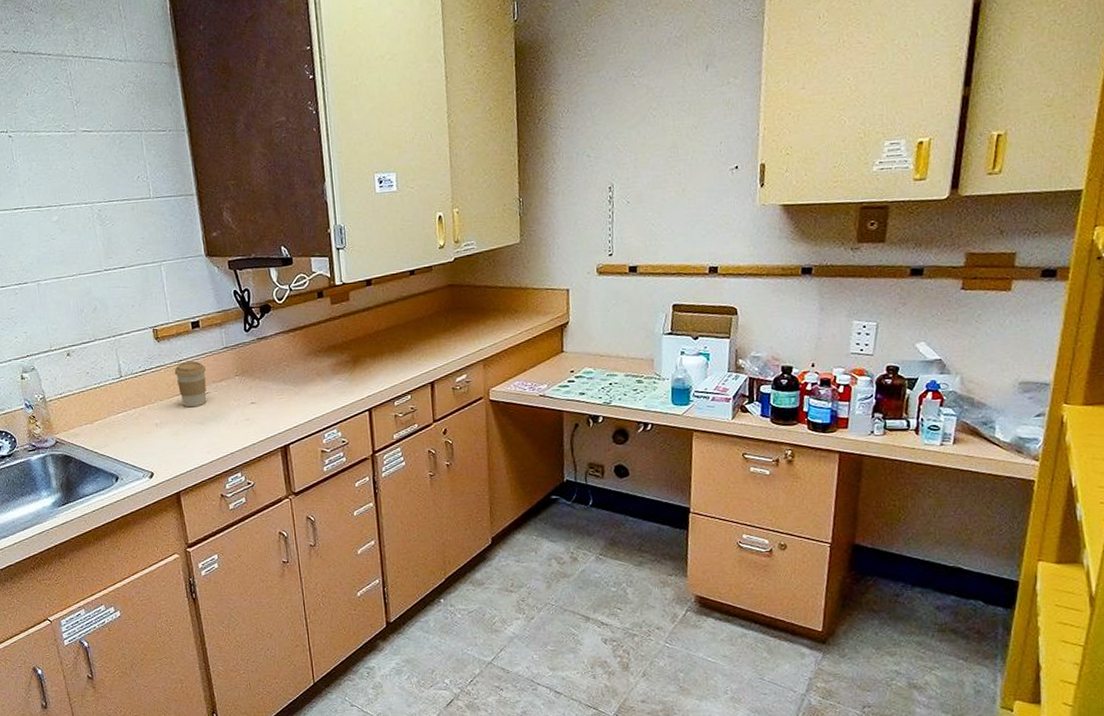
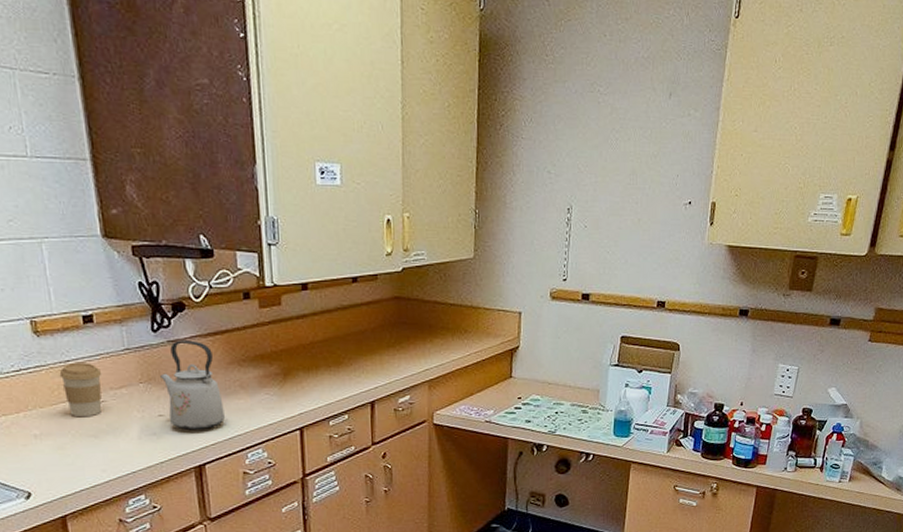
kettle: none [252,336,306,415] -> present [160,340,226,431]

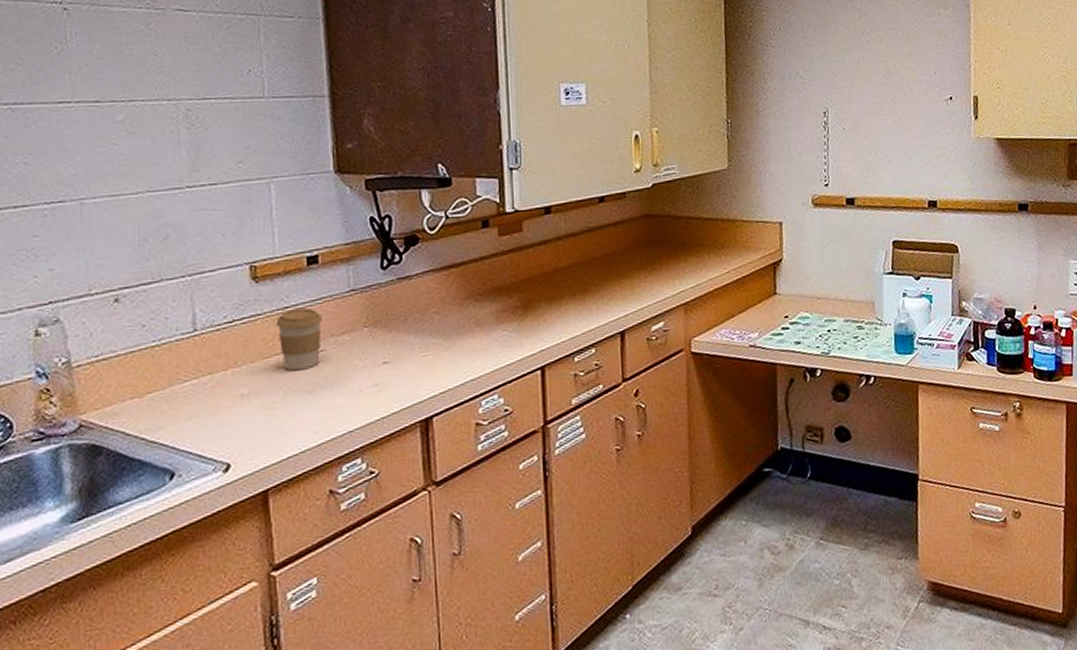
kettle: present [160,340,226,431] -> none [387,276,458,378]

